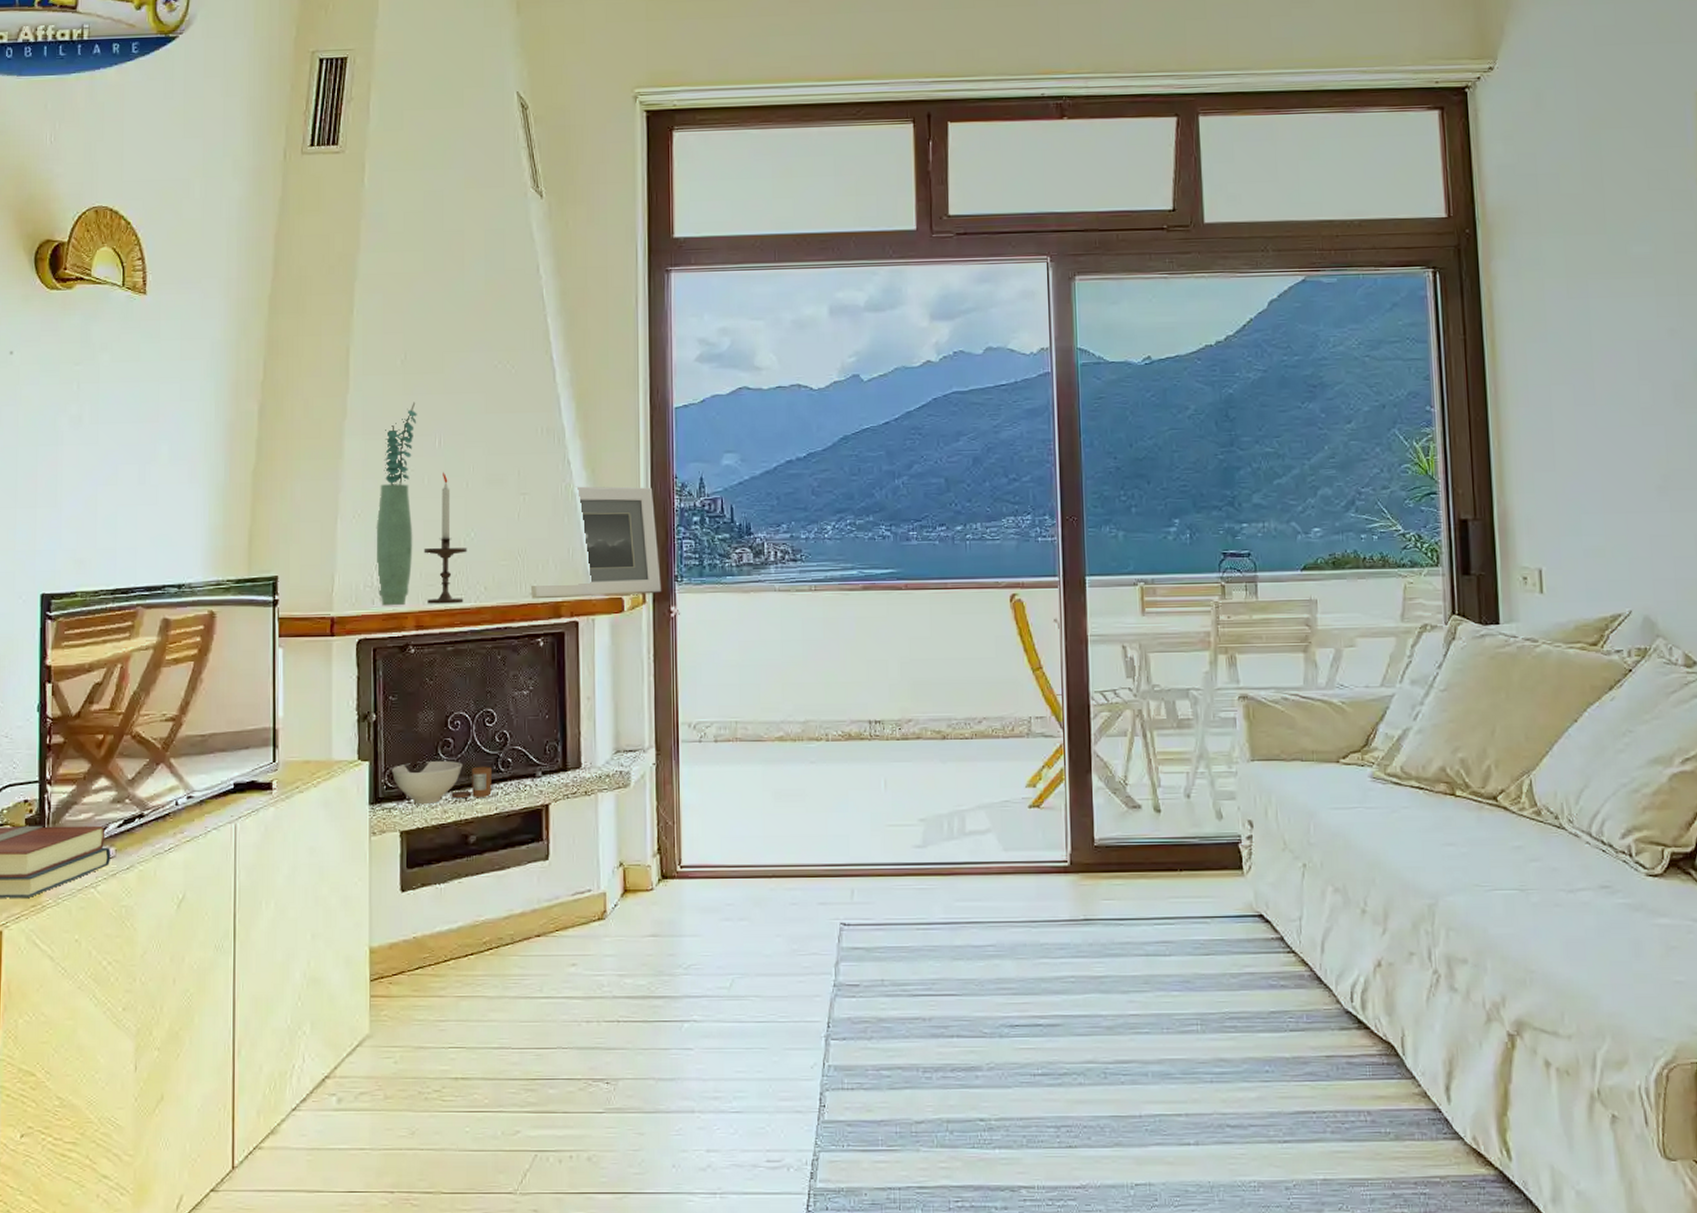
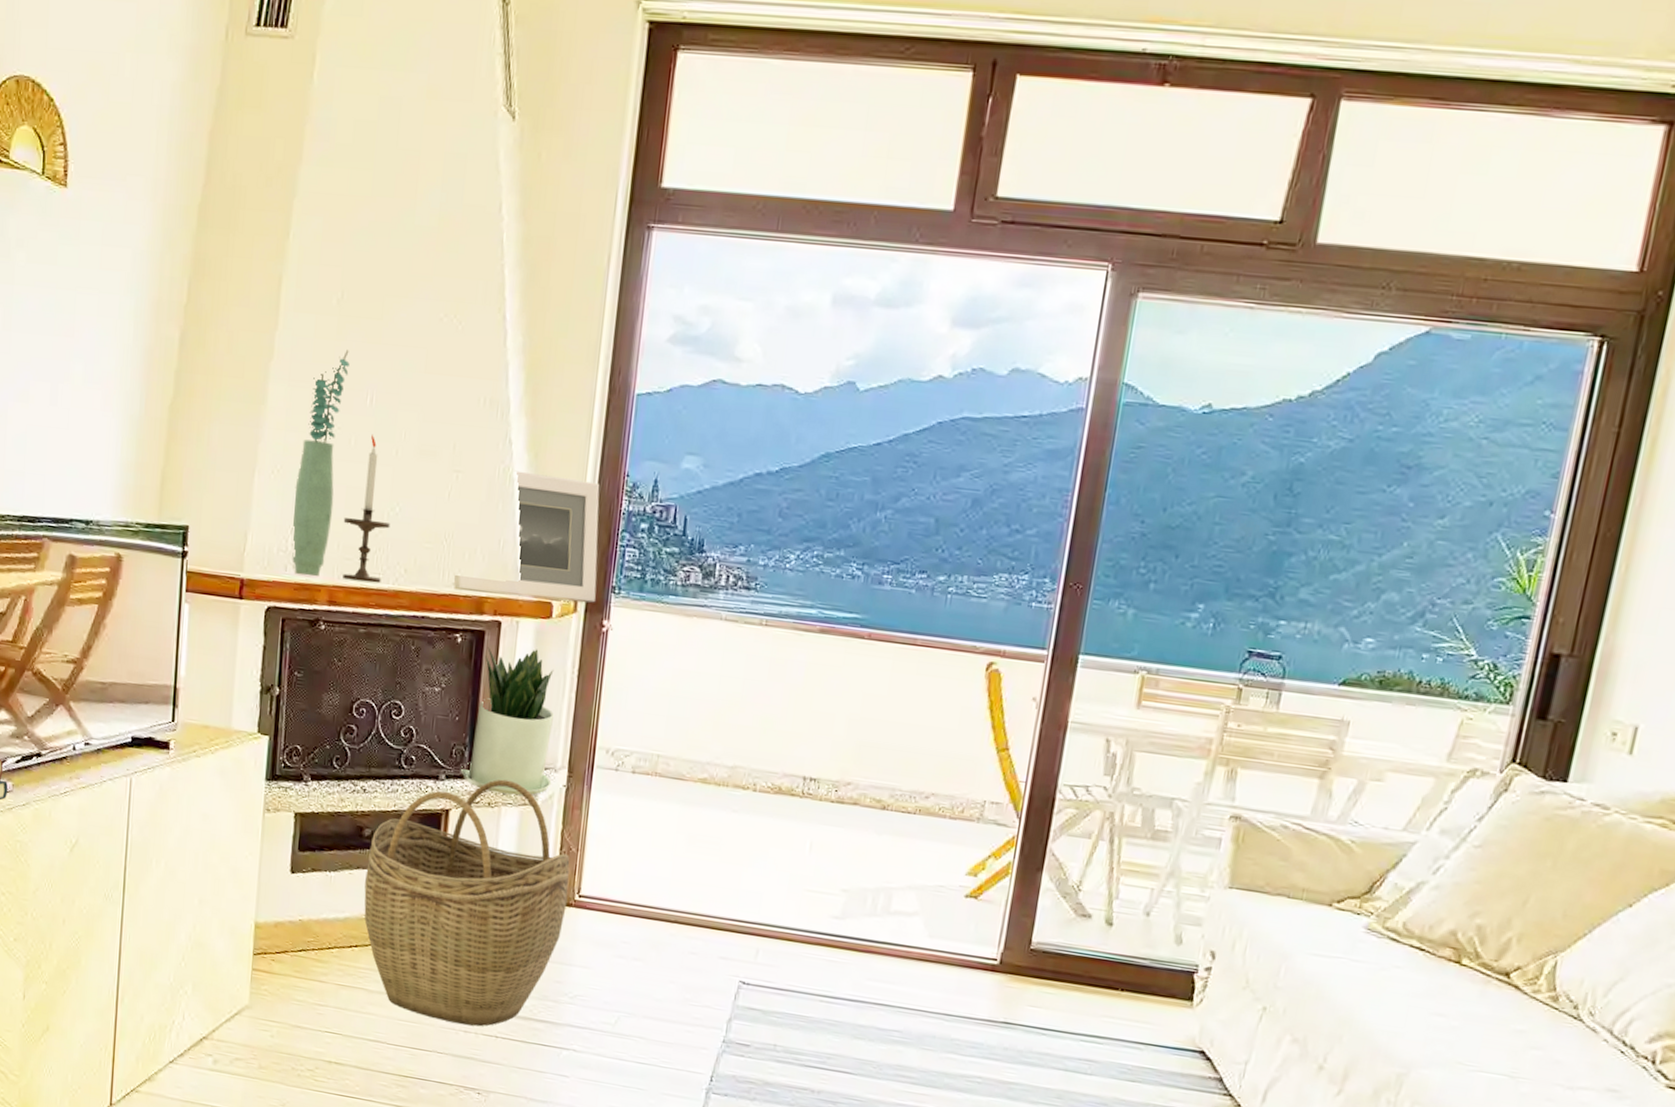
bowl: present [391,761,463,805] -> none [290,744,364,790]
candle: present [451,766,492,799] -> none [349,759,394,792]
woven basket: none [475,767,670,1014] -> present [364,779,570,1027]
planter: none [555,642,642,781] -> present [460,647,554,796]

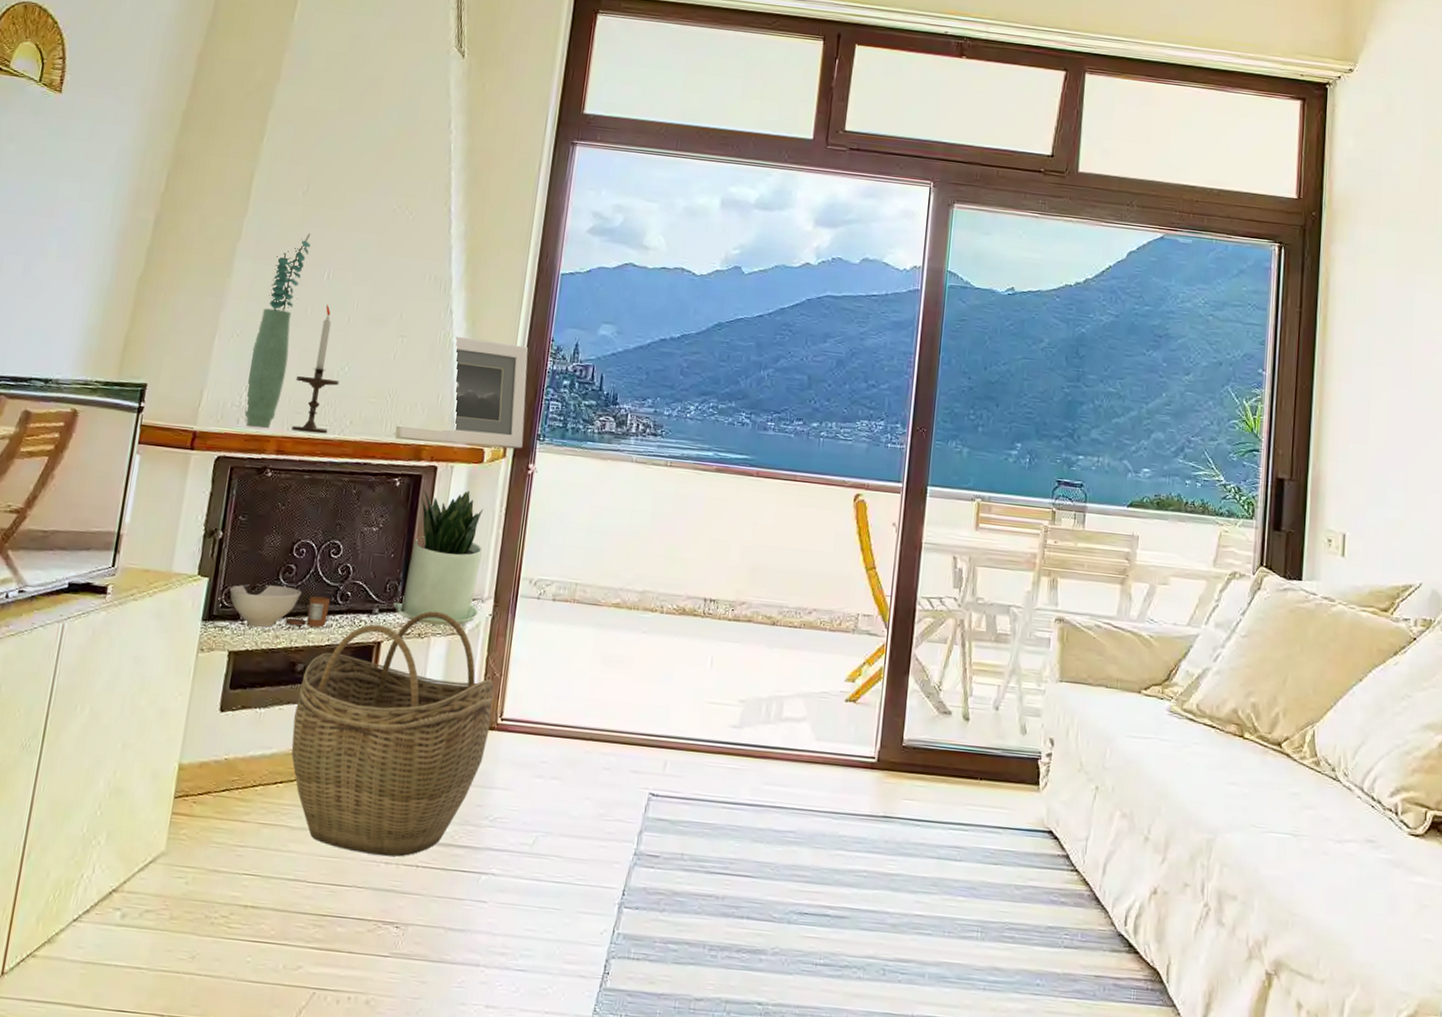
bowl: none [290,744,364,790] -> present [229,584,302,628]
candle: none [349,759,394,792] -> present [285,596,330,628]

